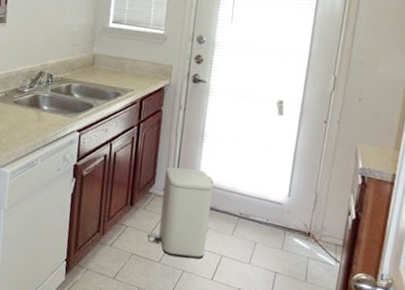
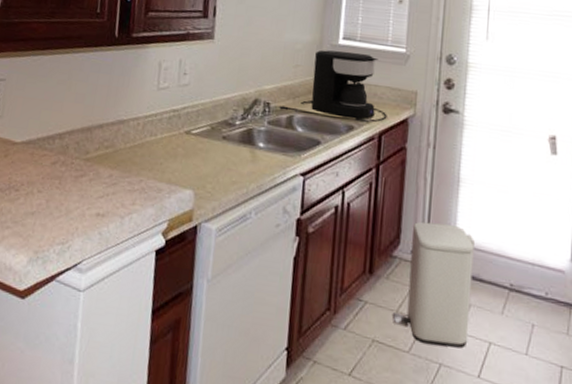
coffee maker: none [59,31,148,90] -> present [278,50,387,123]

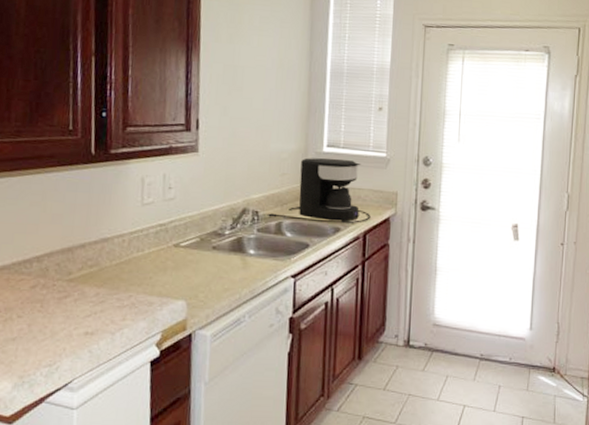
pedal bin: present [391,221,475,348] -> none [379,308,450,414]

